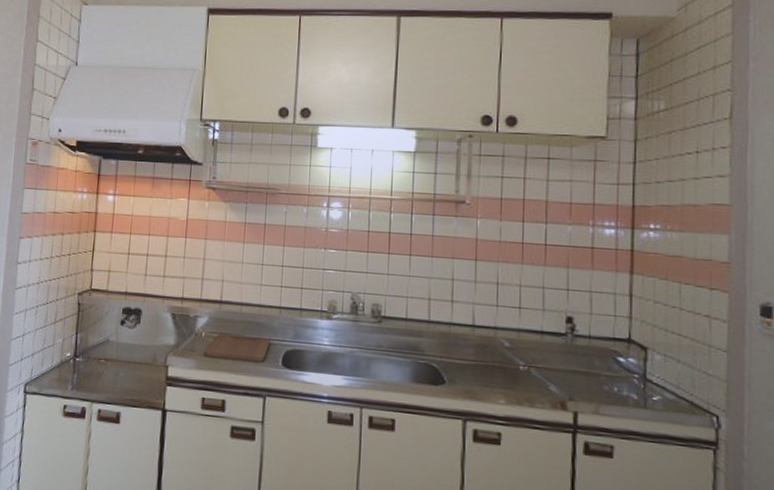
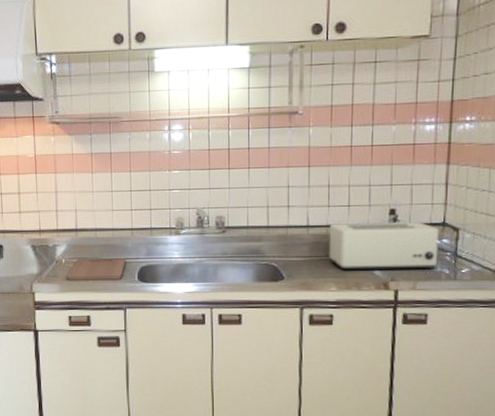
toaster: none [496,326,624,393] -> present [329,222,439,271]

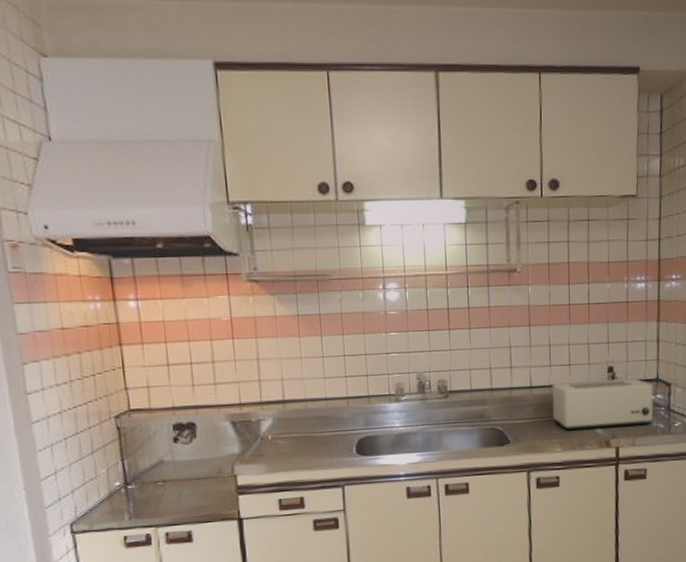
cutting board: present [66,258,126,280] -> none [274,430,342,458]

